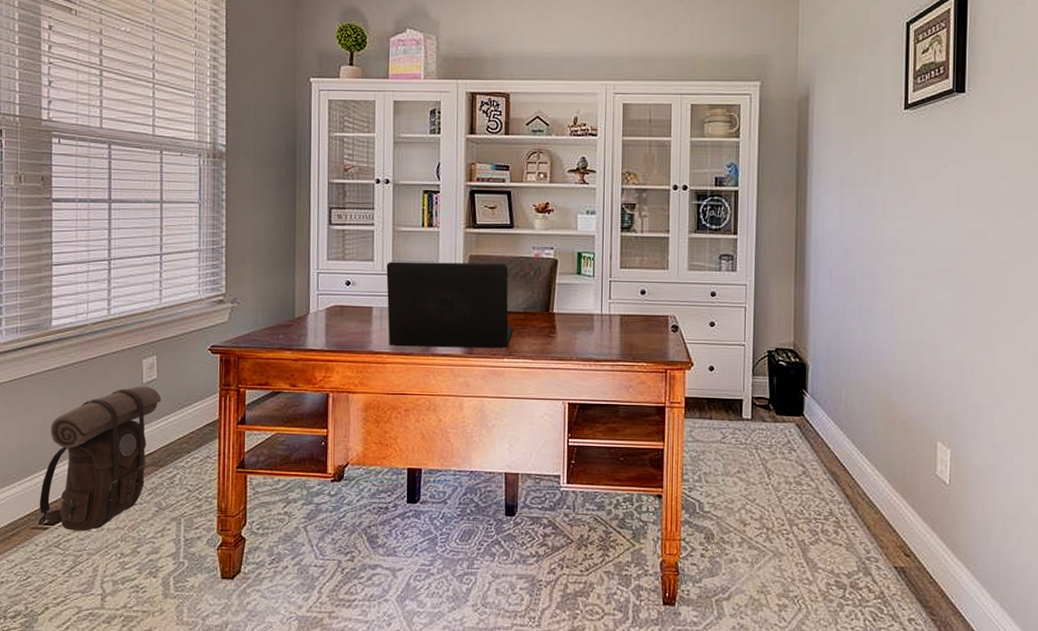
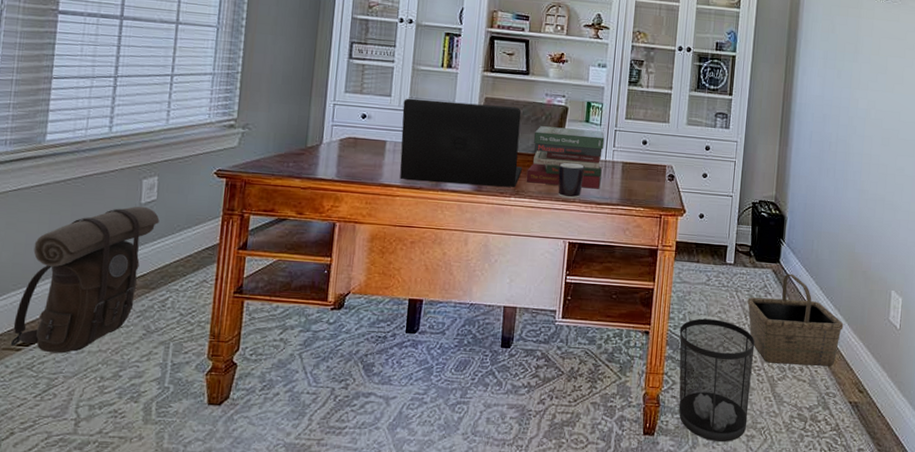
books: none [518,281,599,345] -> present [526,126,605,189]
mug: none [552,318,581,357] -> present [558,162,586,199]
waste bin: none [695,479,781,612] -> present [678,318,755,442]
basket: none [769,427,883,528] -> present [747,273,844,366]

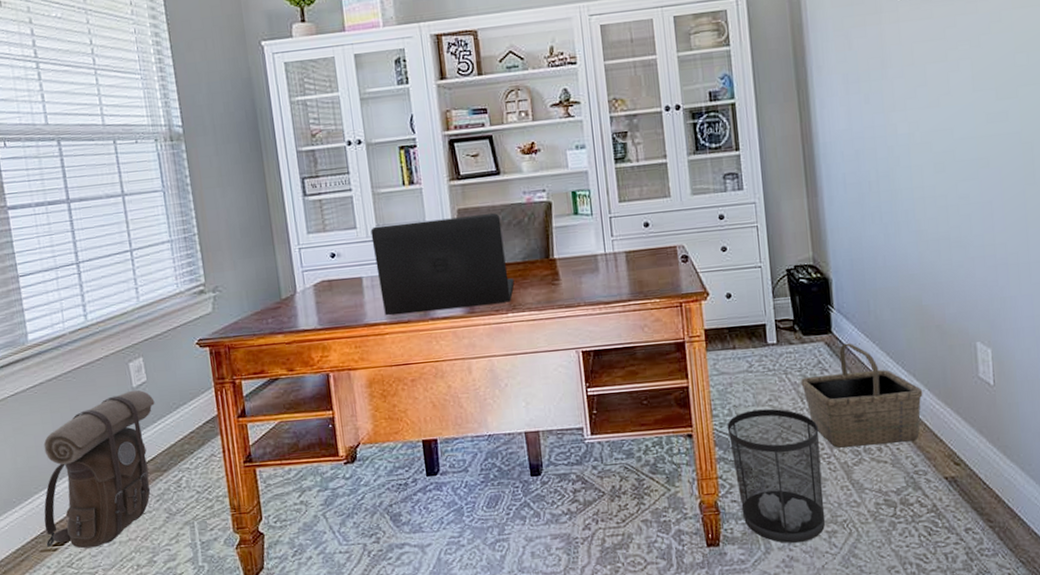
books: present [526,126,605,189] -> none [519,221,605,294]
mug: present [558,162,586,199] -> none [554,262,585,304]

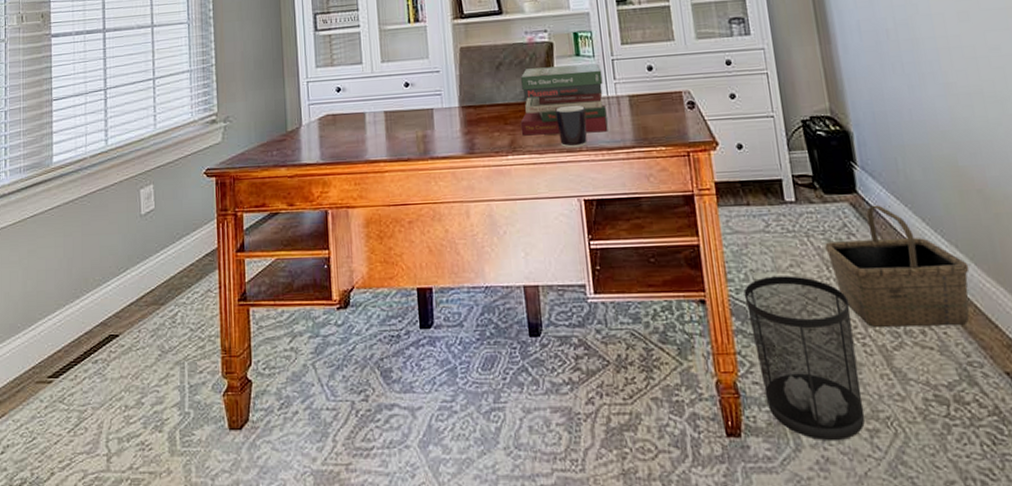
backpack: present [43,390,155,549] -> none [42,217,160,383]
laptop: present [370,213,514,316] -> none [375,52,515,153]
books: none [519,221,605,294] -> present [520,63,608,136]
mug: none [554,262,585,304] -> present [555,105,588,149]

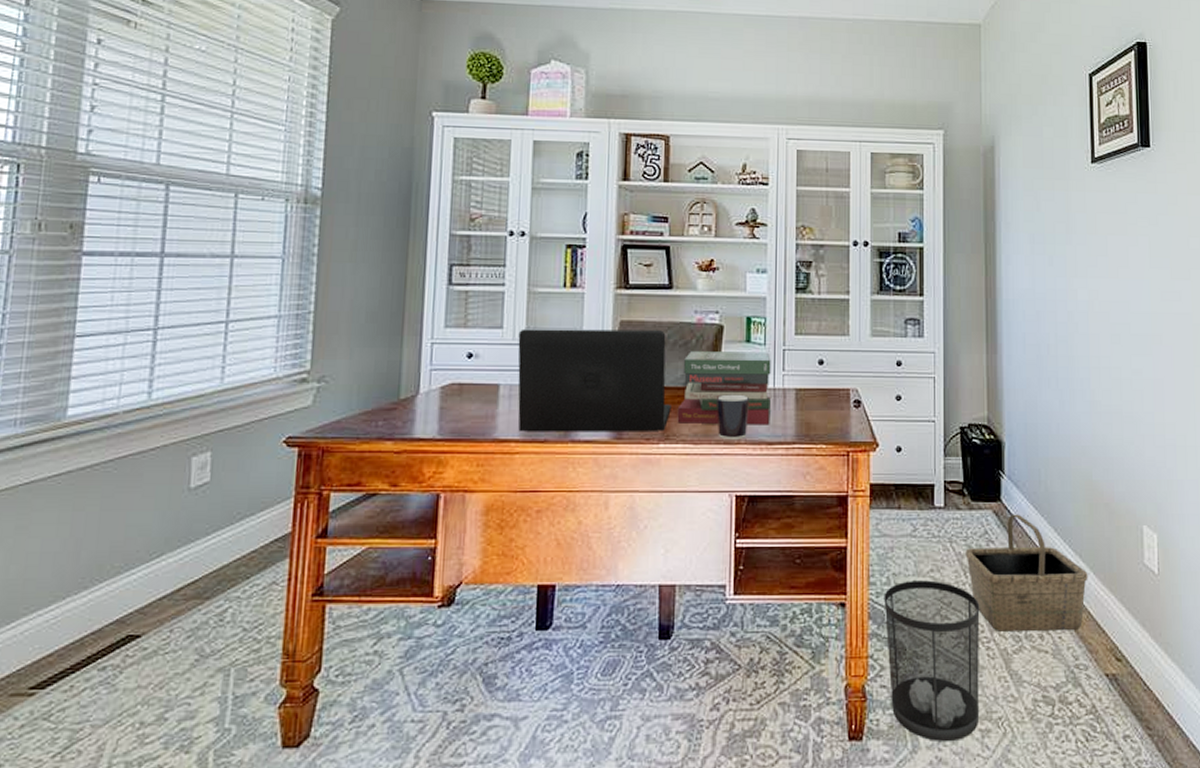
laptop: none [375,52,515,153] -> present [518,329,671,432]

